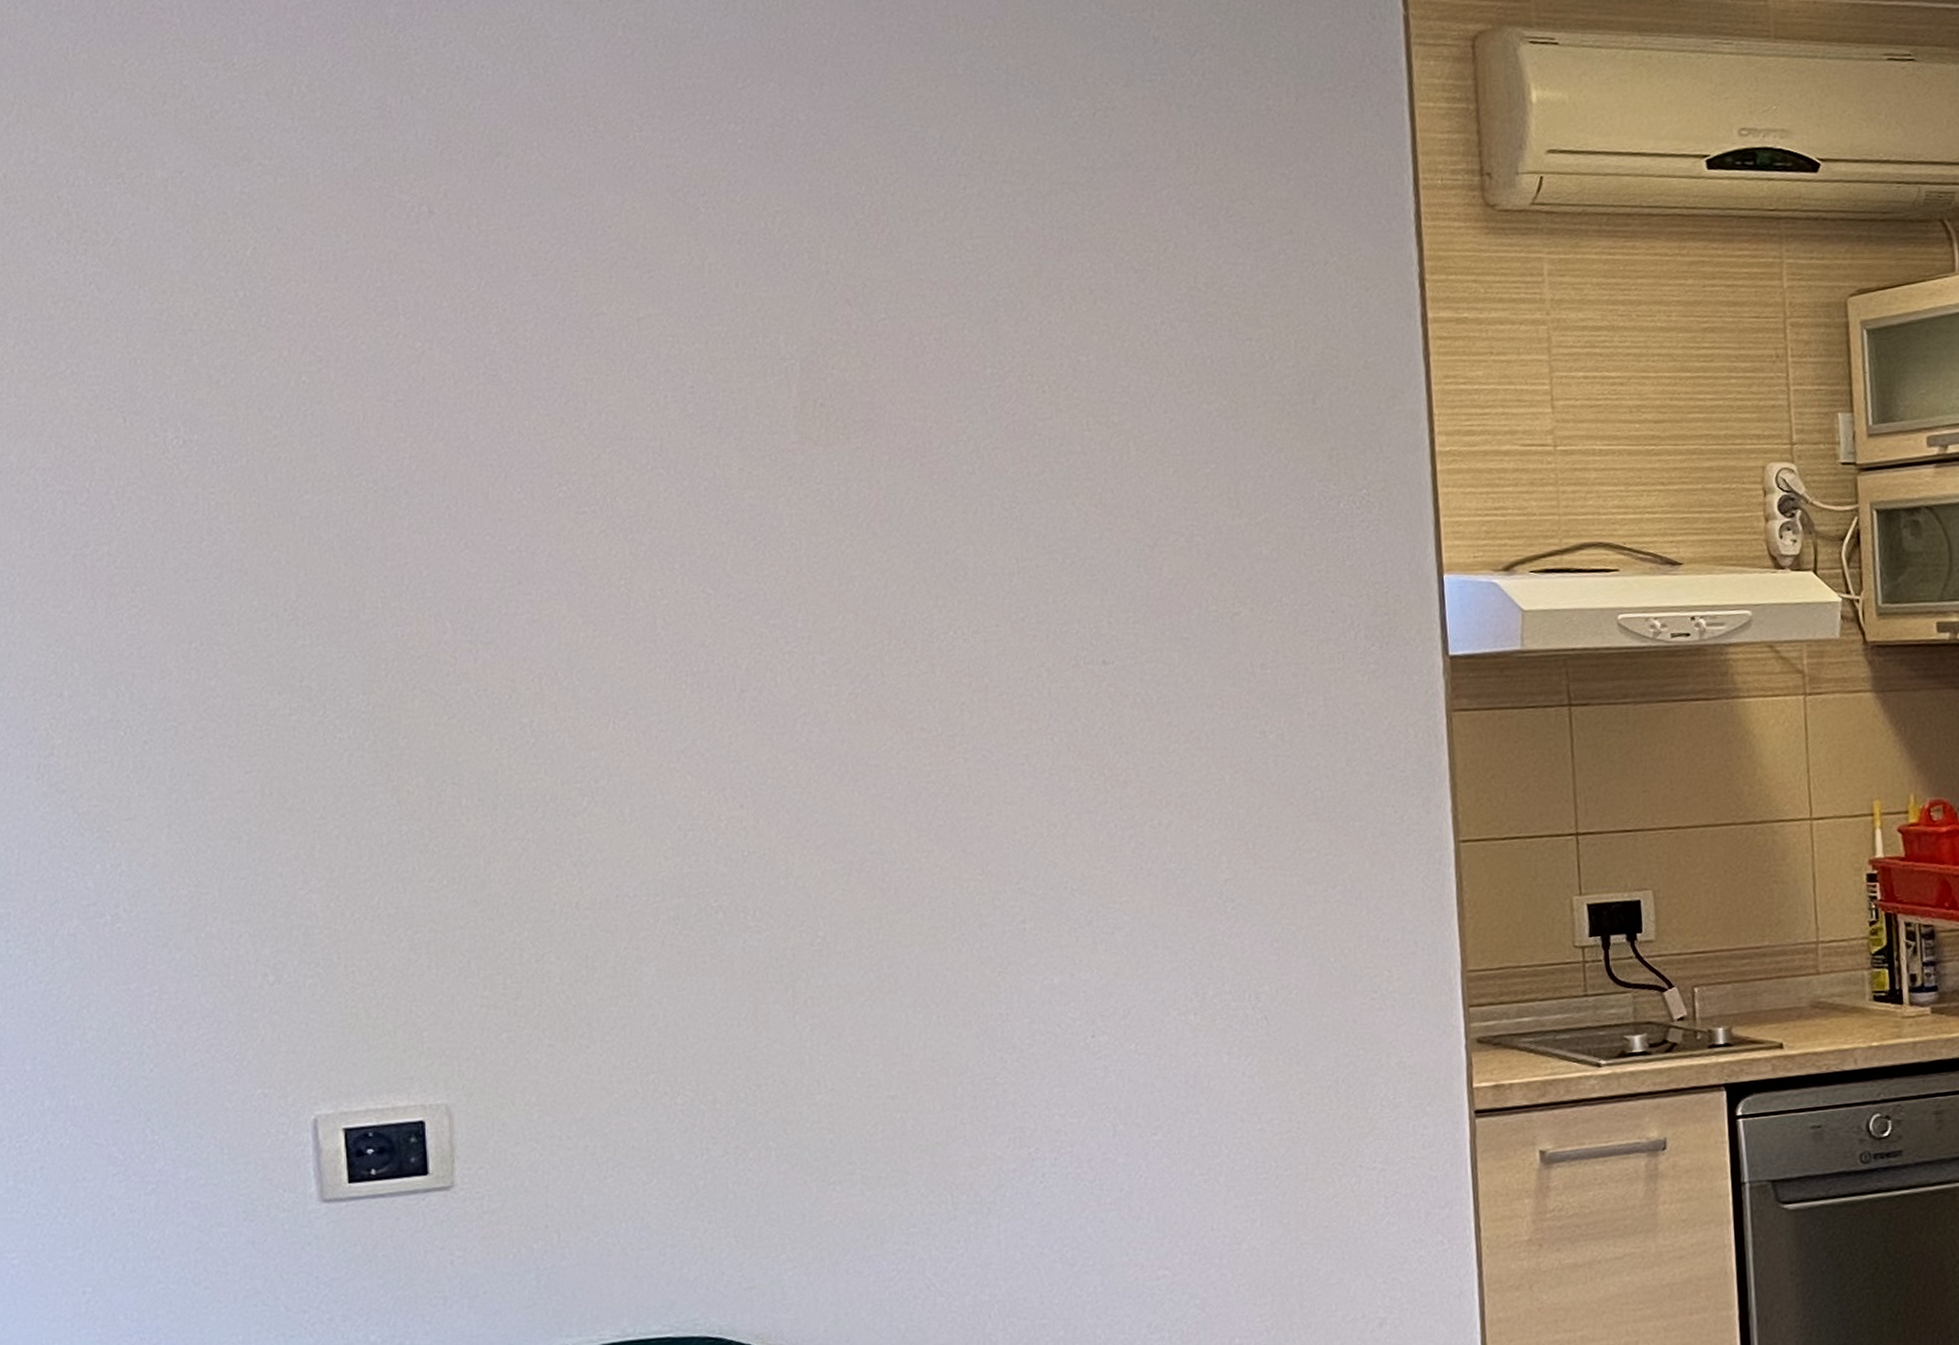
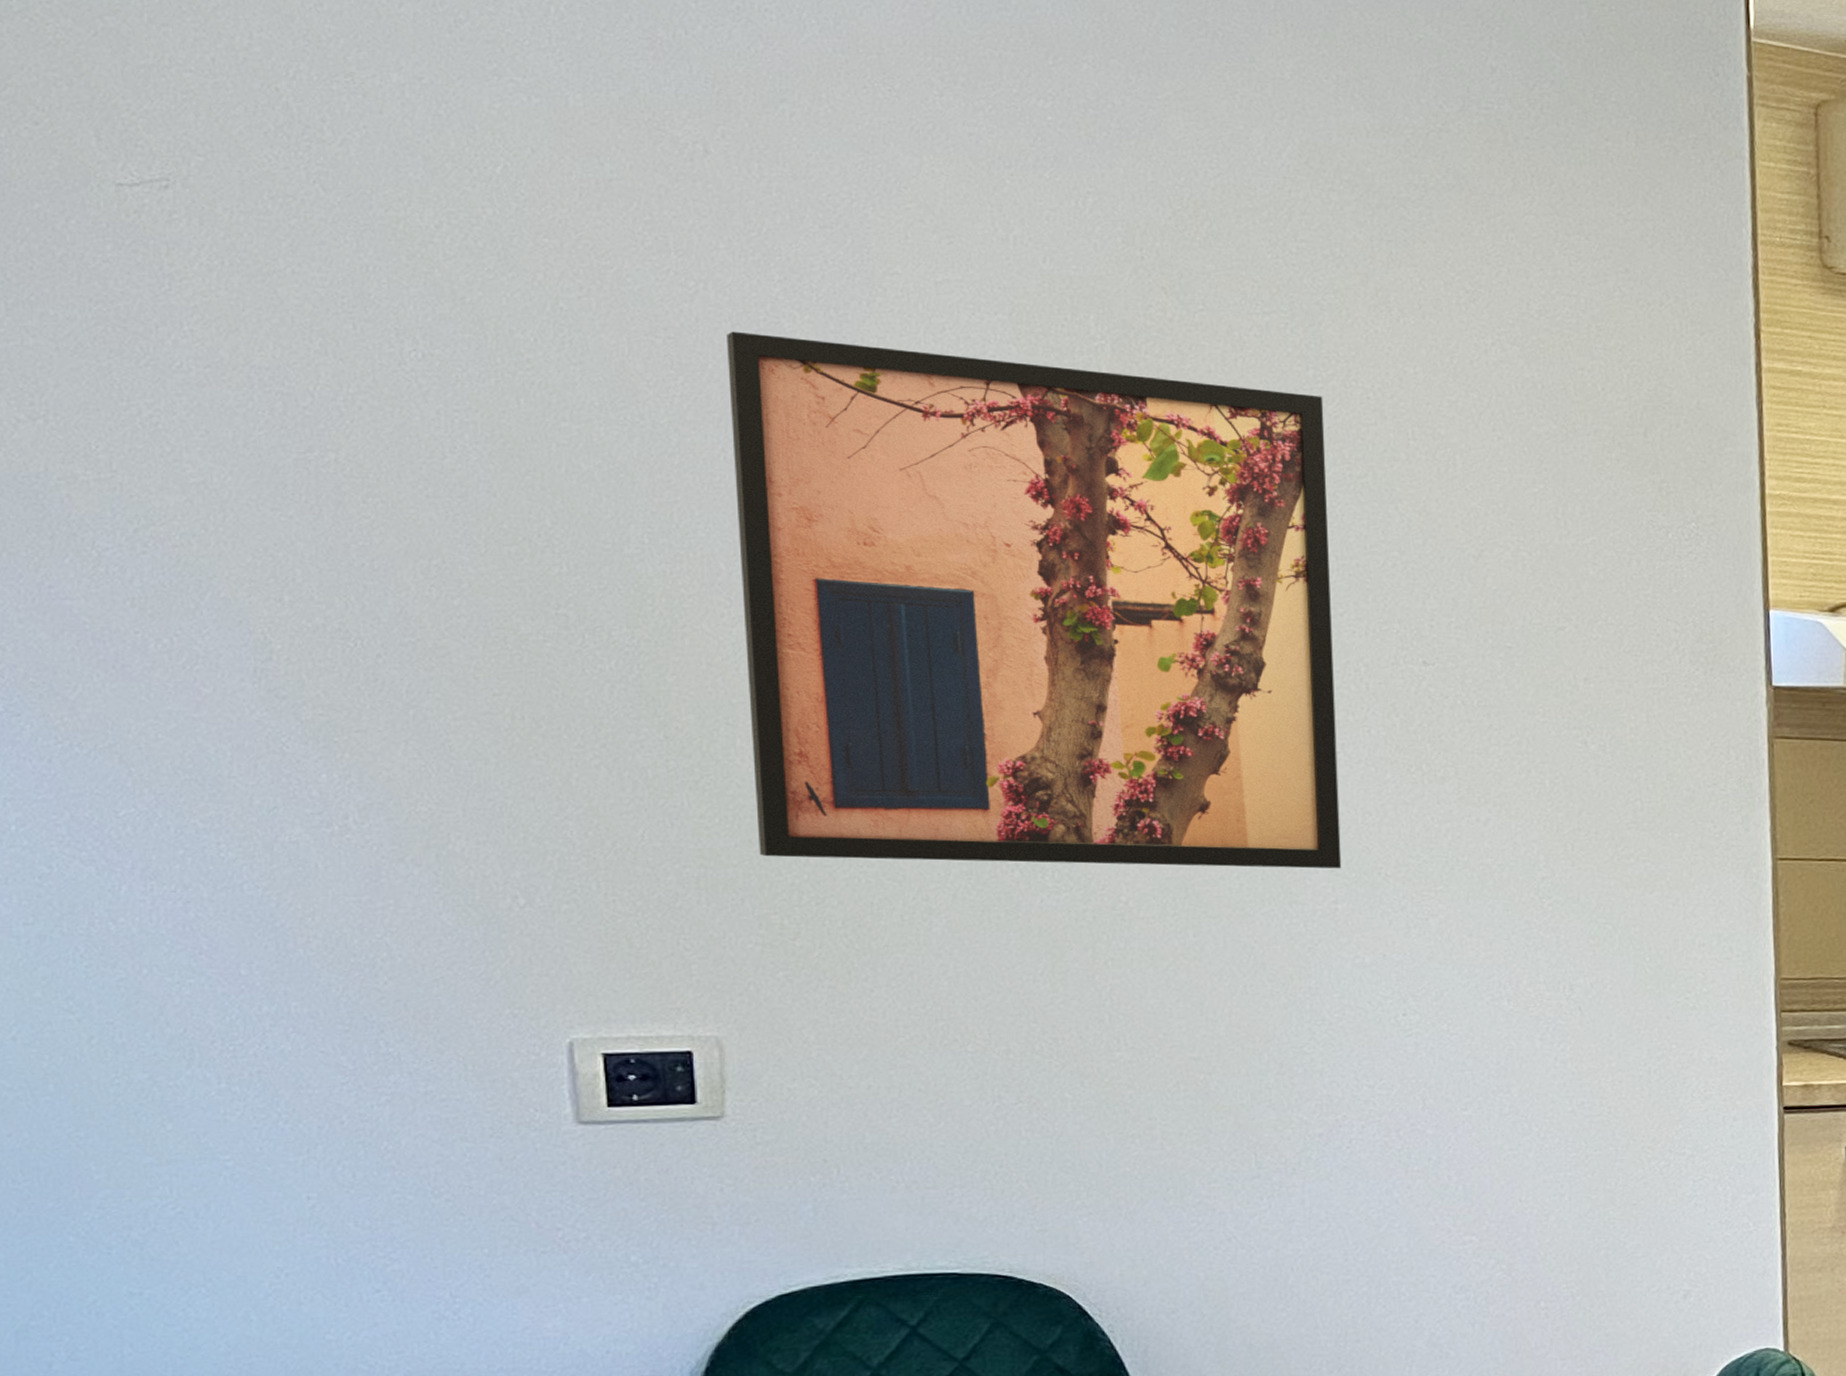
wall art: none [450,387,1029,916] -> present [727,331,1342,869]

